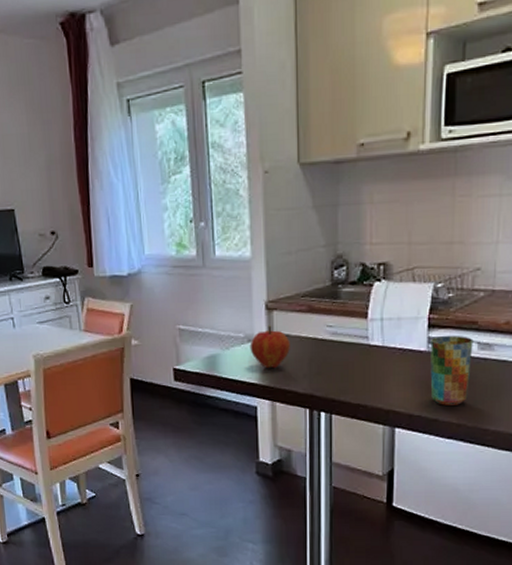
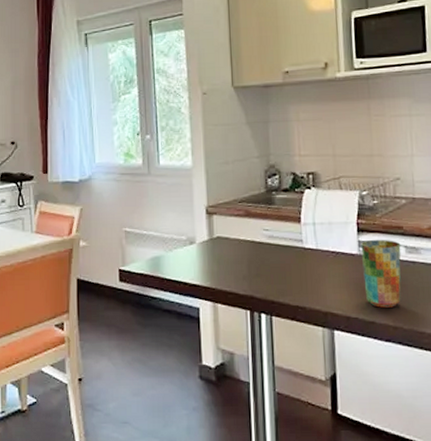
fruit: present [250,325,290,369] -> none [192,228,230,271]

